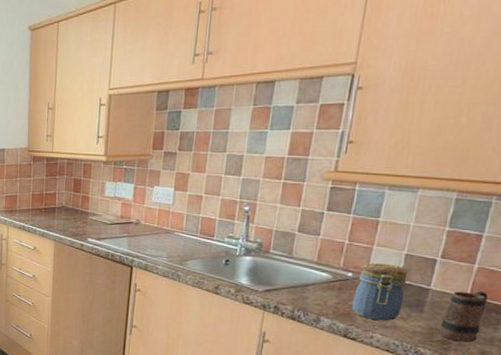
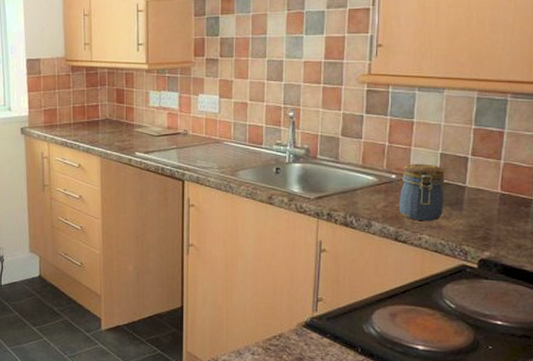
mug: present [440,291,488,343] -> none [480,186,516,237]

